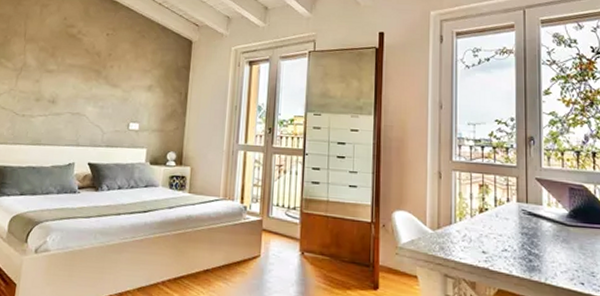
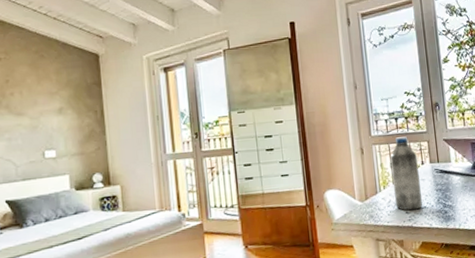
water bottle: none [470,167,503,251] -> present [390,136,423,211]

